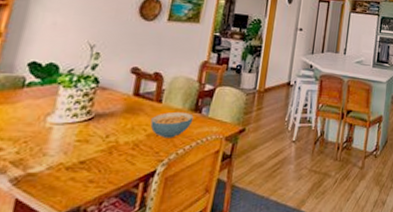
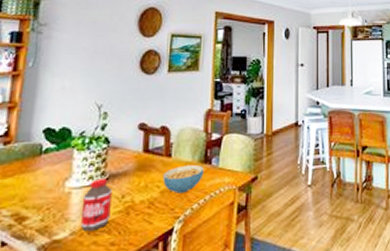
bottle: none [58,117,97,167] -> present [80,178,112,232]

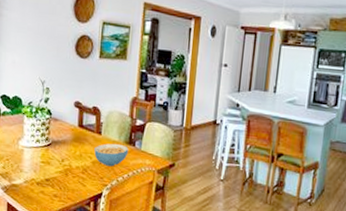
bottle: present [80,178,112,232] -> none [31,143,54,183]

